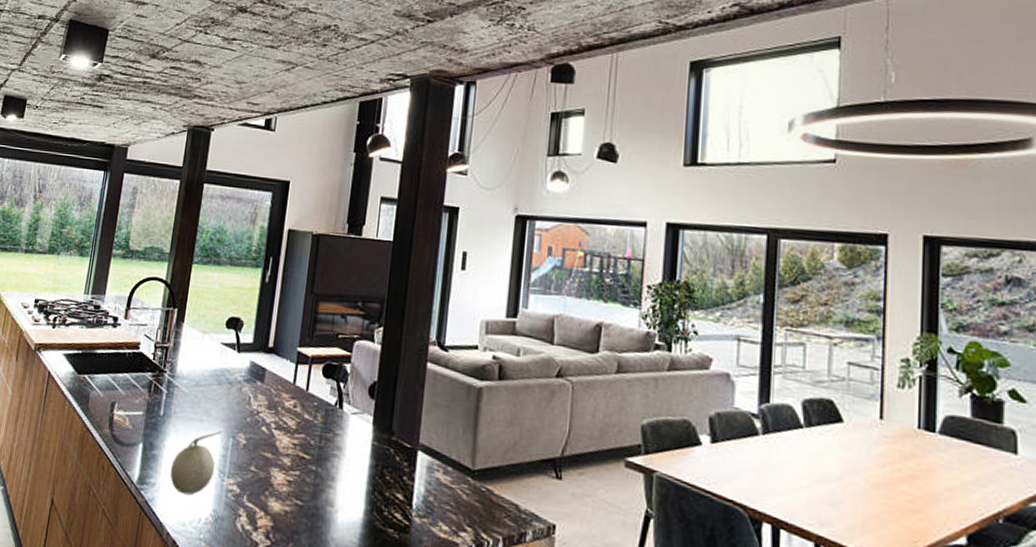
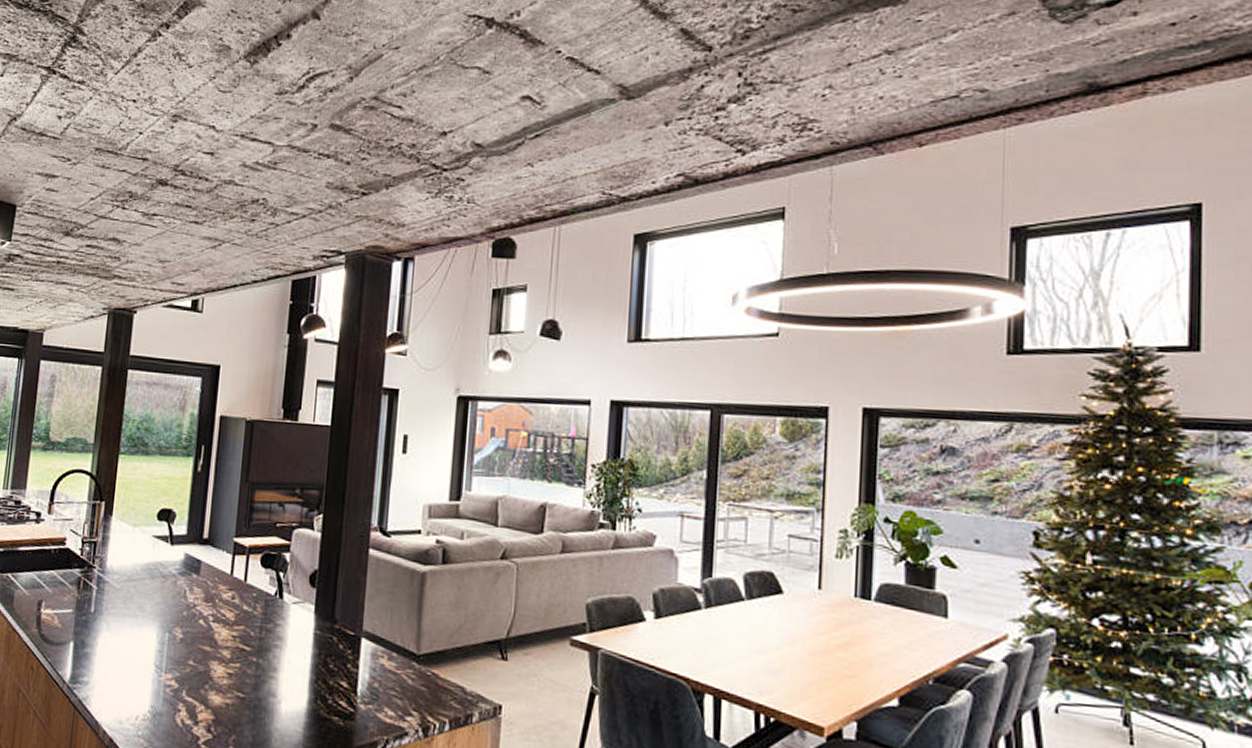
fruit: present [170,431,223,496] -> none [104,626,158,693]

